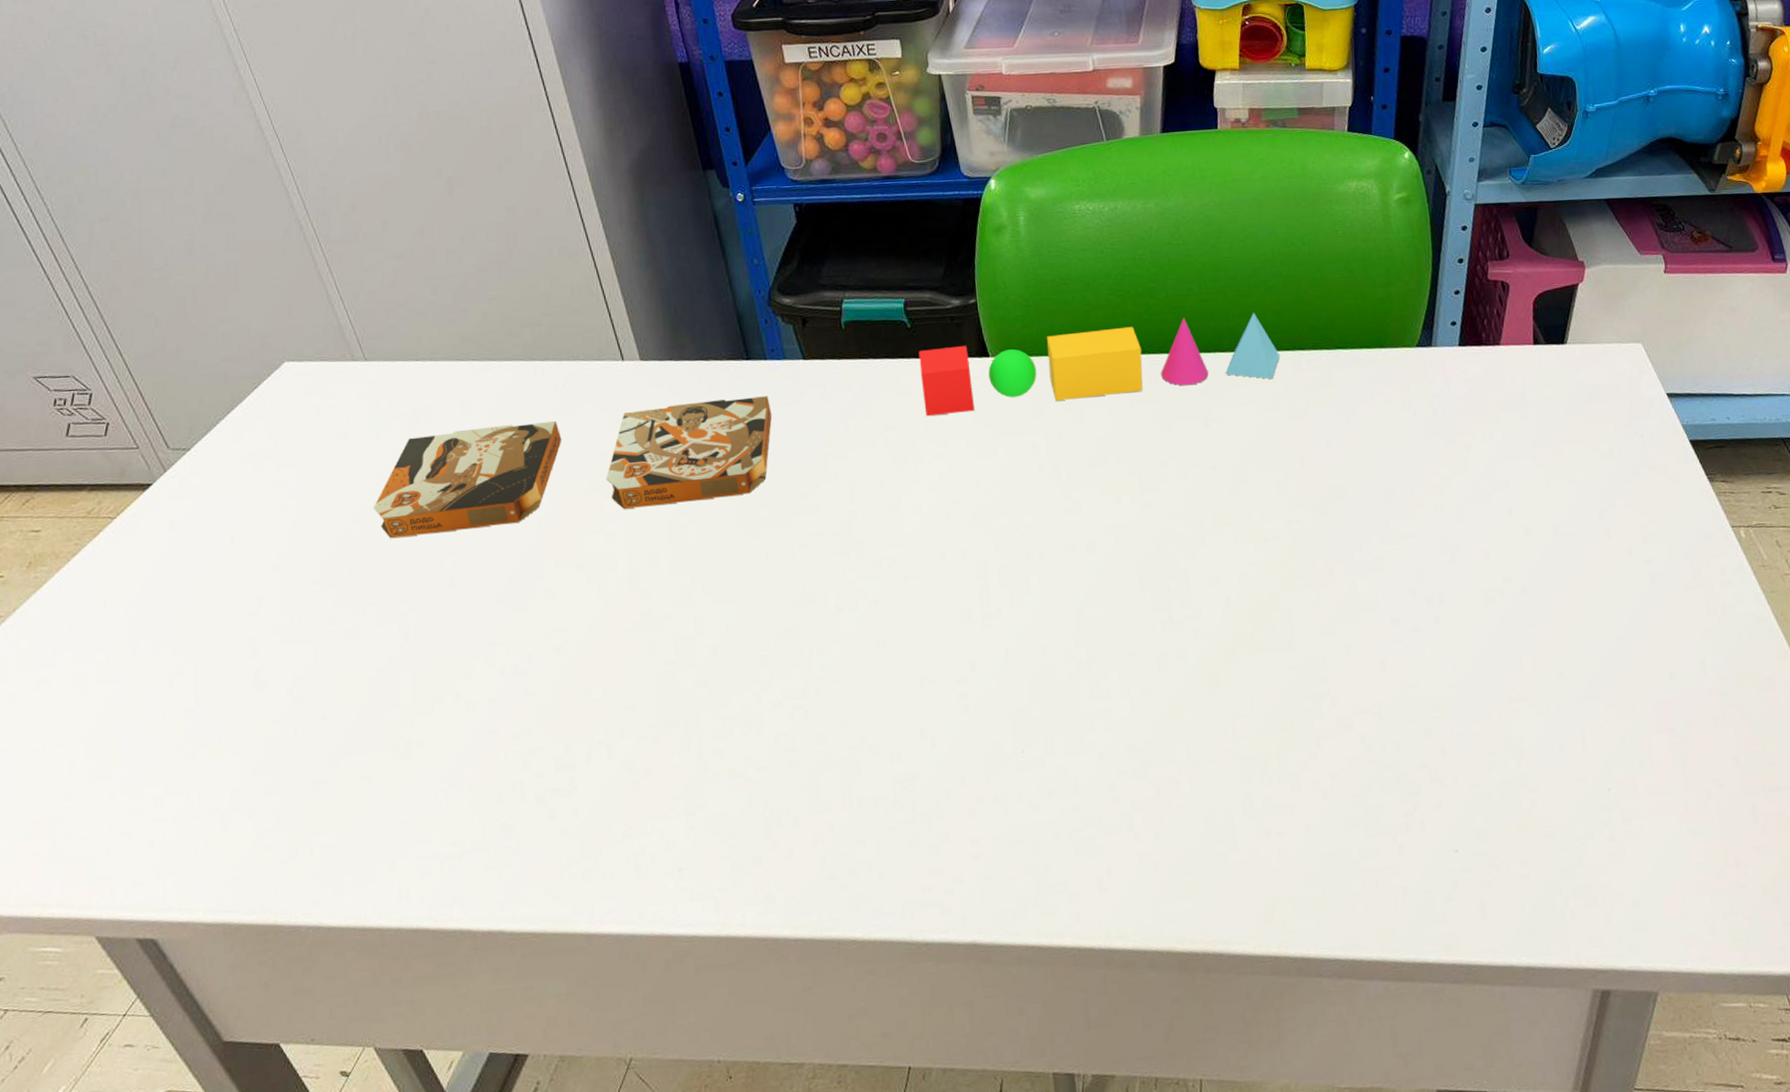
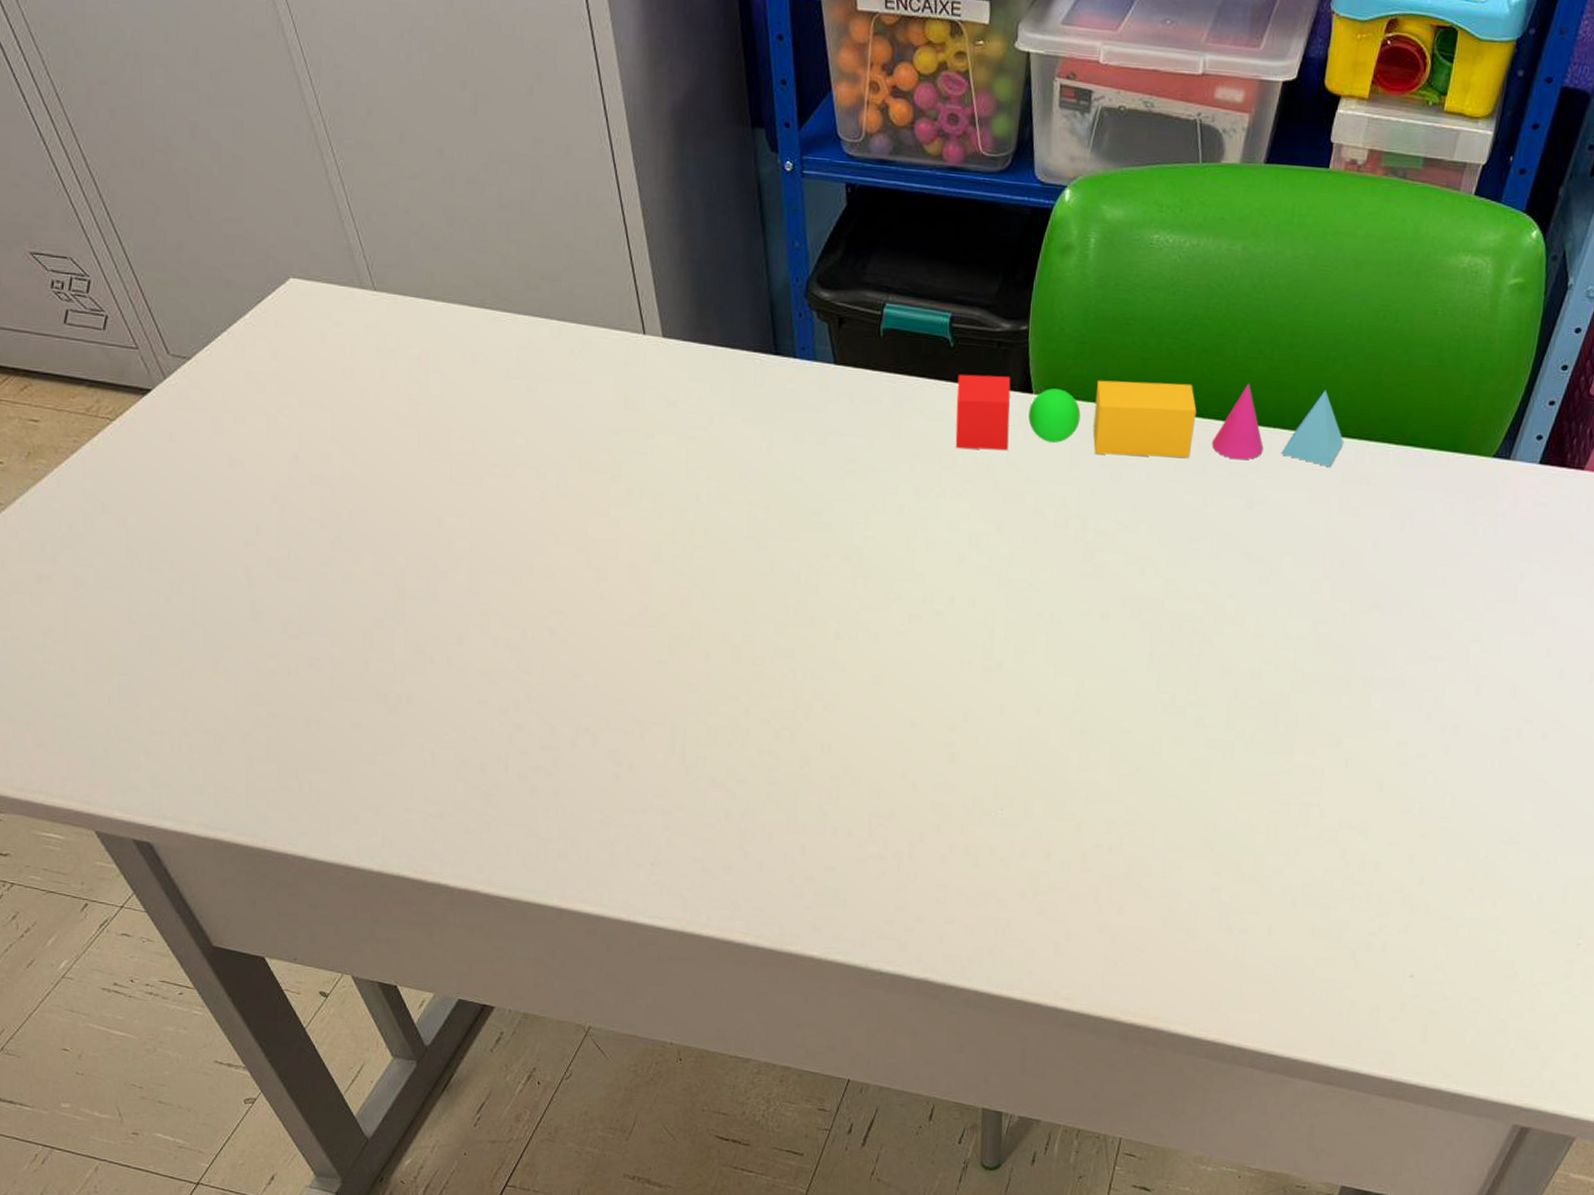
pizza box: present [374,396,772,539] -> none [376,383,795,501]

